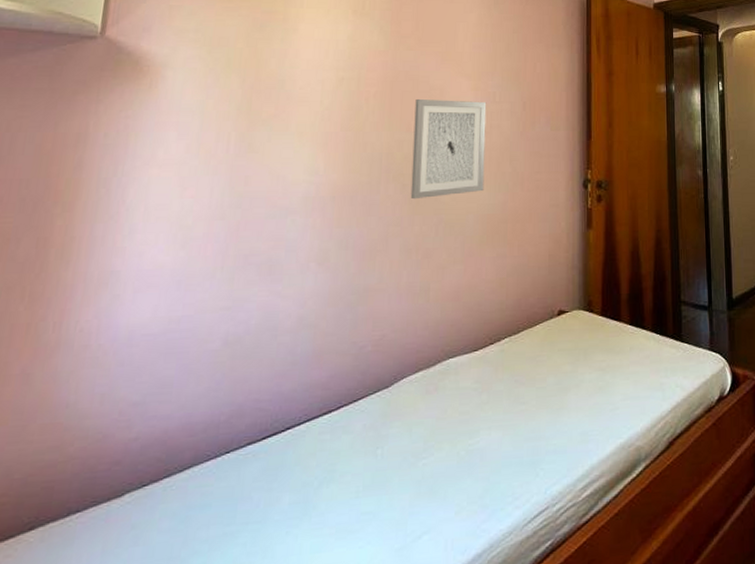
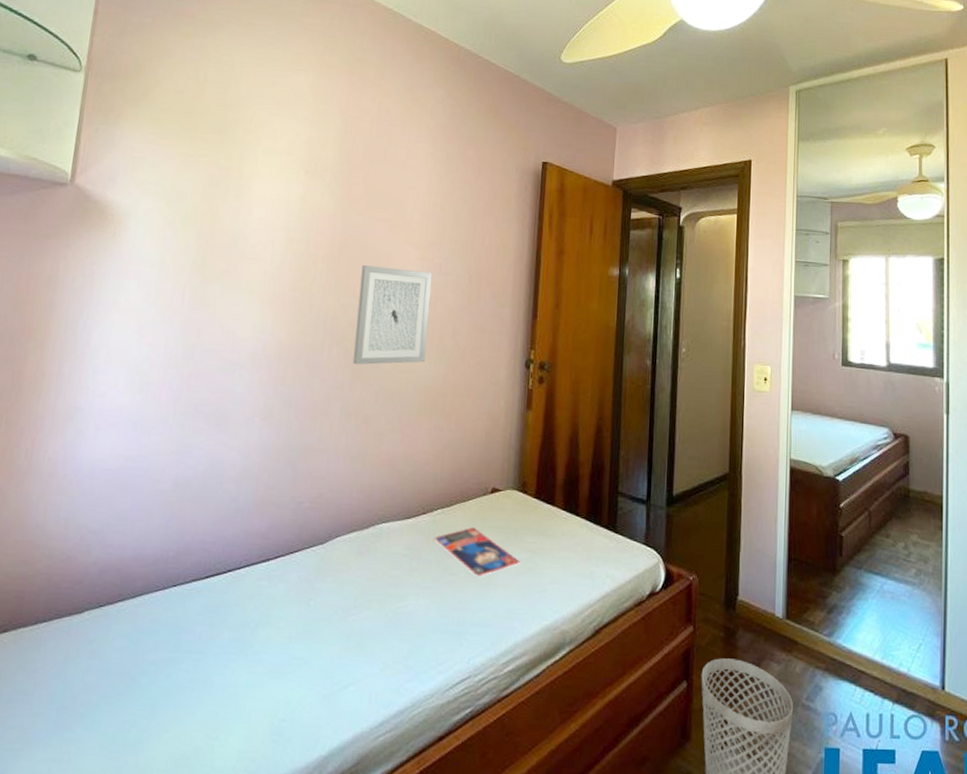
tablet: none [504,353,591,403] -> present [435,528,521,578]

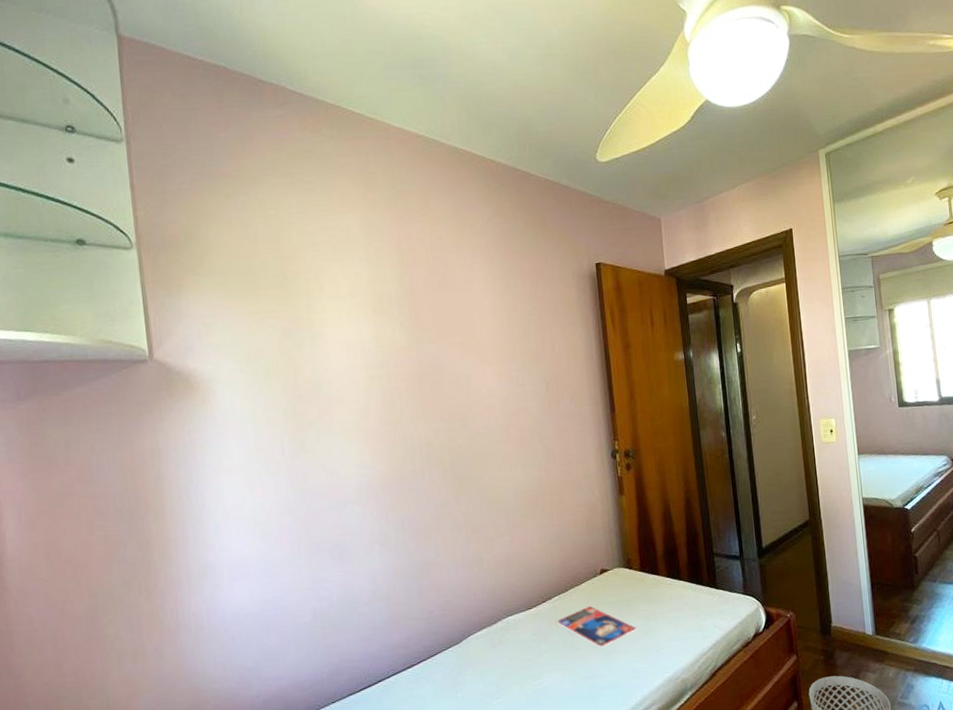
wall art: present [352,264,433,365] -> none [444,385,519,482]

